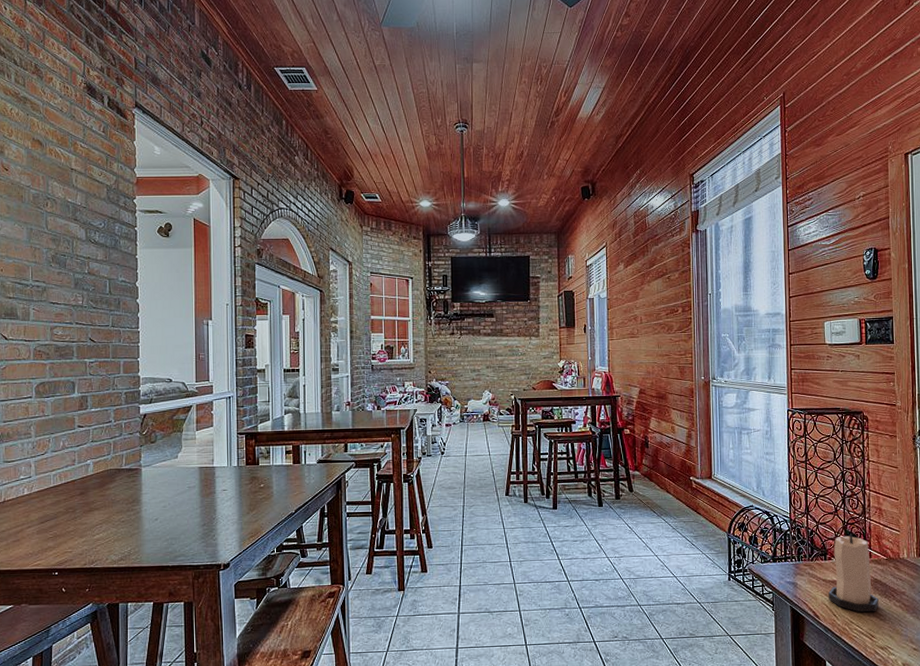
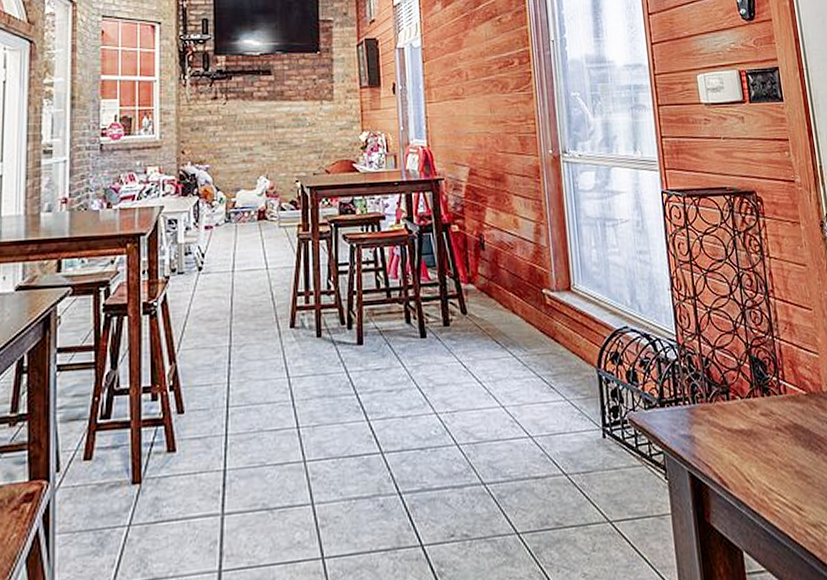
candle: present [828,533,879,612] -> none [736,360,804,474]

